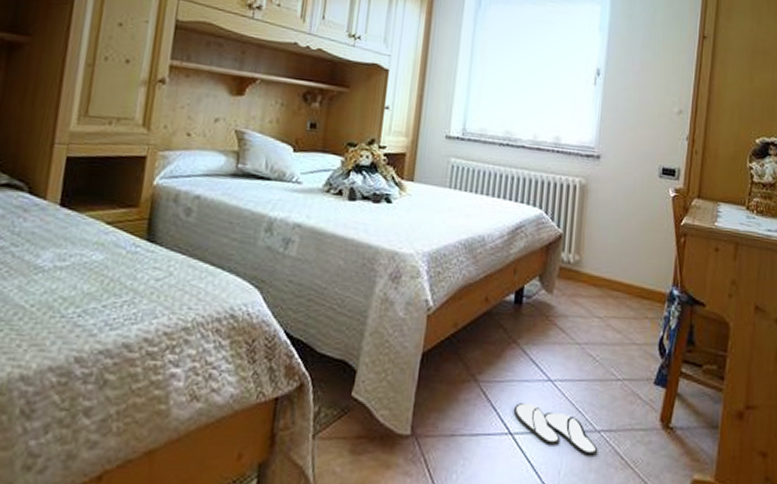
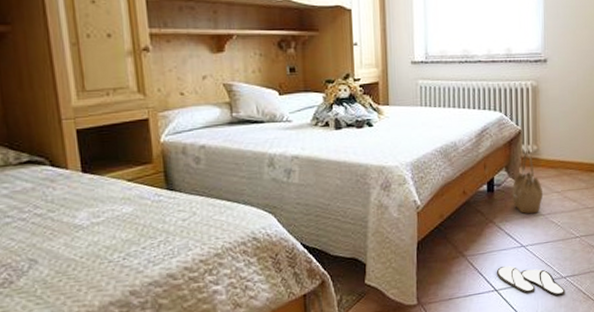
handbag: none [543,263,582,341] -> present [512,153,544,214]

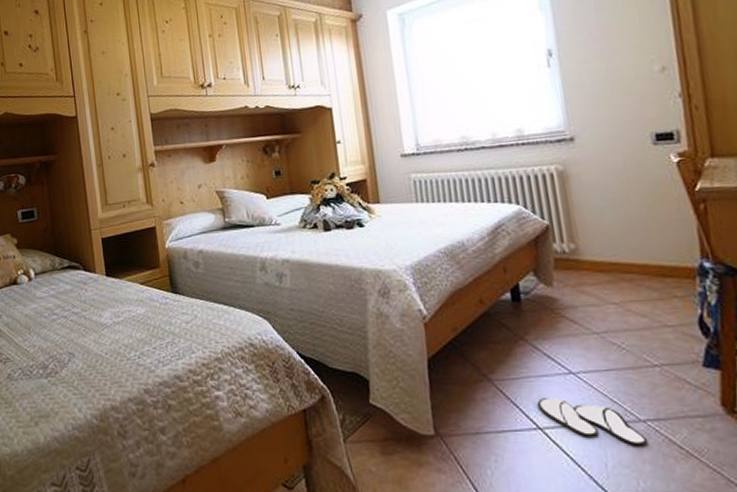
handbag: present [512,153,544,214] -> none [546,253,594,331]

